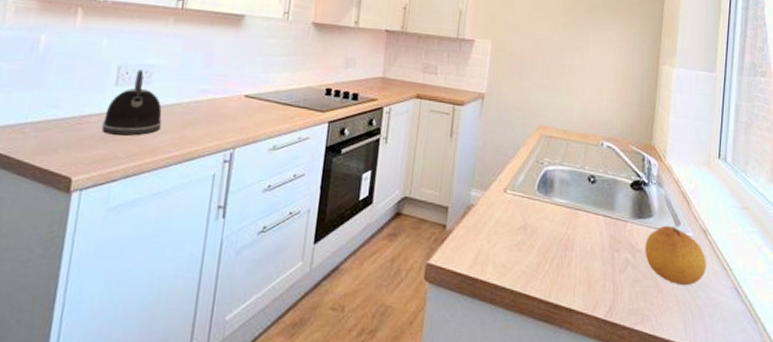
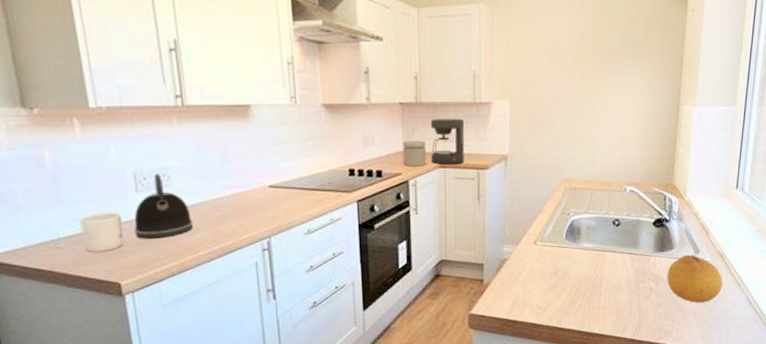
mug: none [48,102,95,143] -> present [79,212,125,252]
jar: none [381,67,405,95] -> present [403,140,426,167]
coffee maker: none [409,49,446,97] -> present [430,118,465,165]

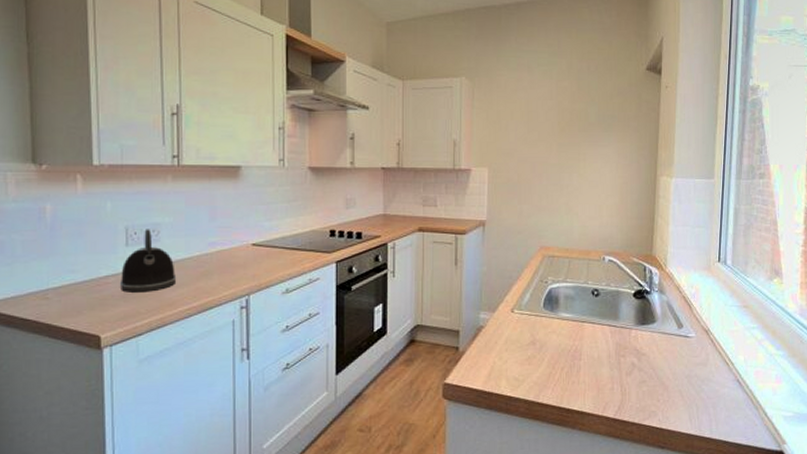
mug: present [79,212,125,252] -> none [69,265,110,304]
jar: present [403,140,426,167] -> none [383,204,405,230]
coffee maker: present [430,118,465,165] -> none [411,184,444,228]
fruit: present [667,254,722,303] -> none [650,329,709,382]

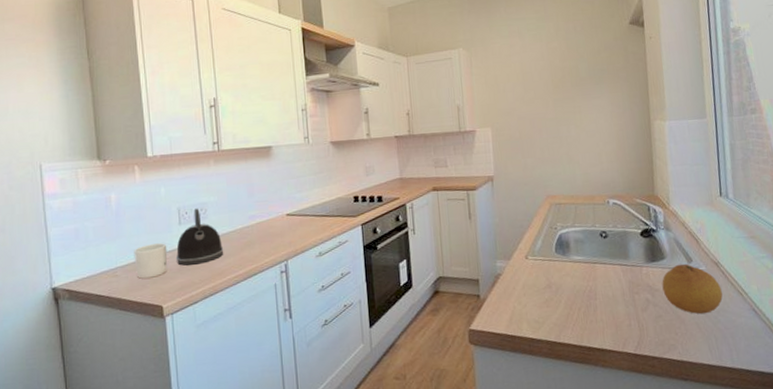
mug: none [69,265,110,304] -> present [134,243,168,279]
fruit: none [650,329,709,382] -> present [662,263,723,315]

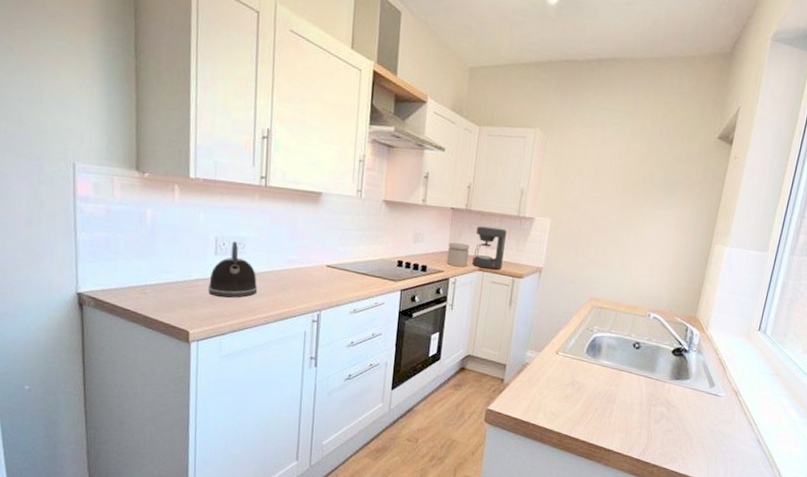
mug: present [134,243,168,279] -> none [164,268,200,302]
jar: none [399,167,421,192] -> present [447,242,469,268]
coffee maker: none [422,146,455,188] -> present [472,226,507,270]
fruit: present [662,263,723,315] -> none [679,386,735,436]

